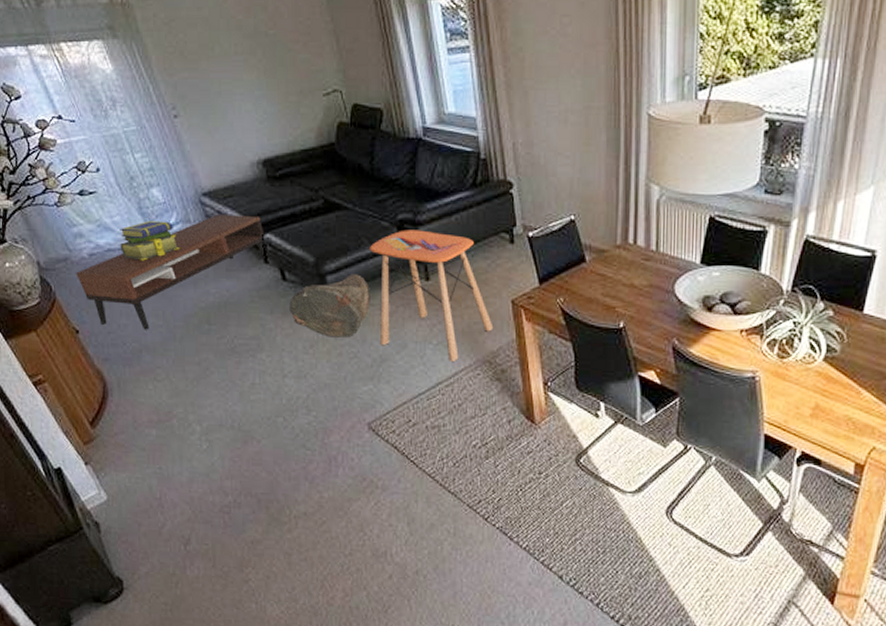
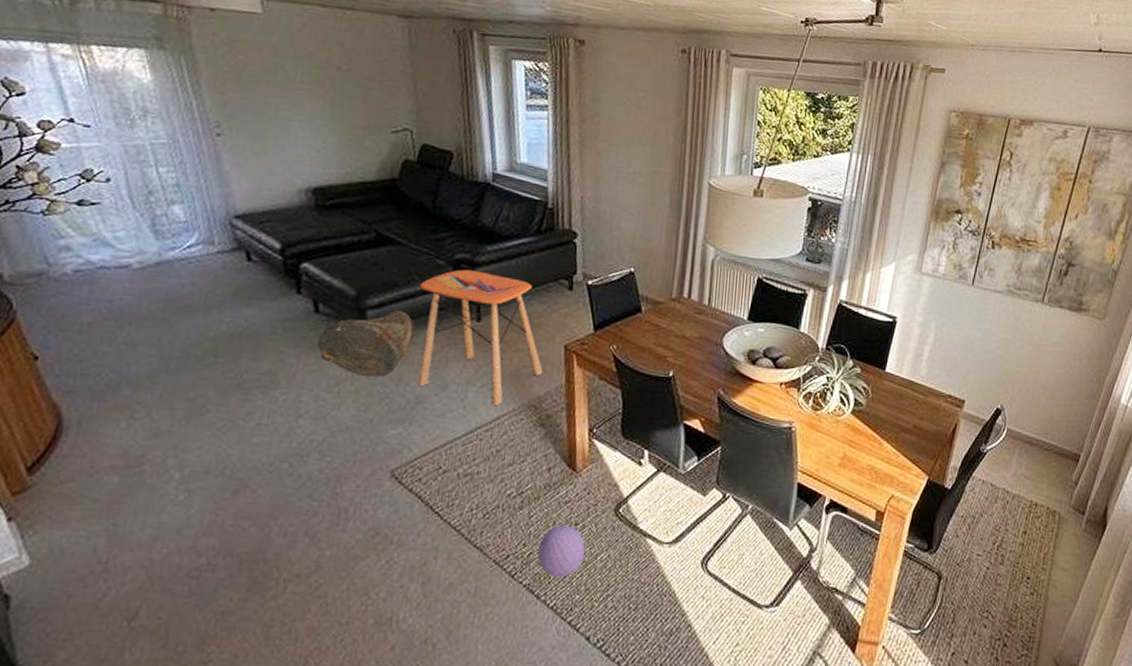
coffee table: present [75,213,268,330] -> none [50,238,303,360]
stack of books: present [120,221,180,261] -> none [118,239,196,282]
ball: none [507,474,550,522] -> present [537,525,585,578]

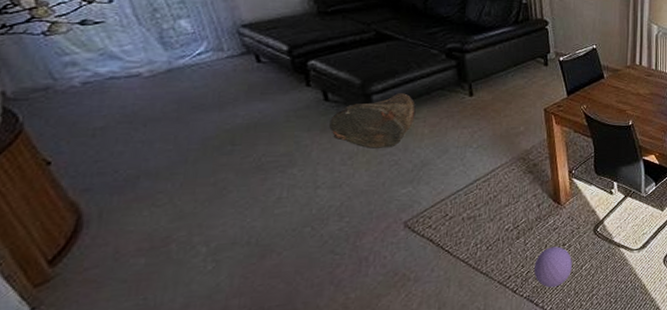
side table: present [418,269,543,405] -> none [417,56,528,161]

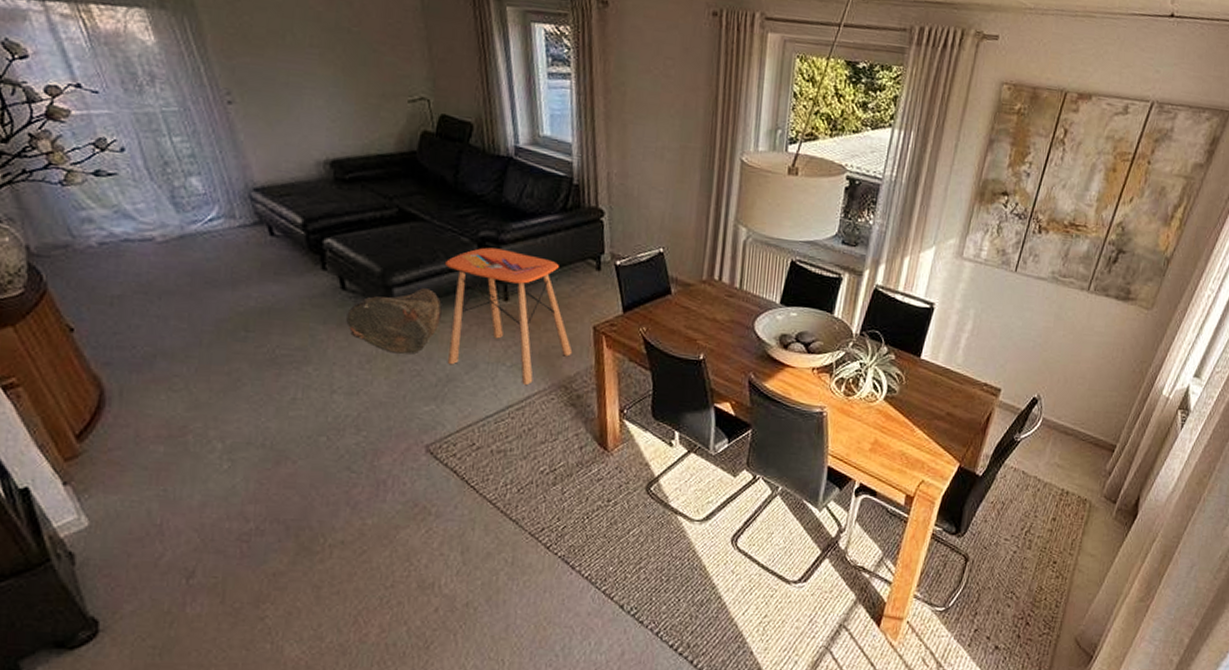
side table: none [417,56,528,161] -> present [444,247,573,385]
ball: present [534,246,572,288] -> none [571,501,618,551]

